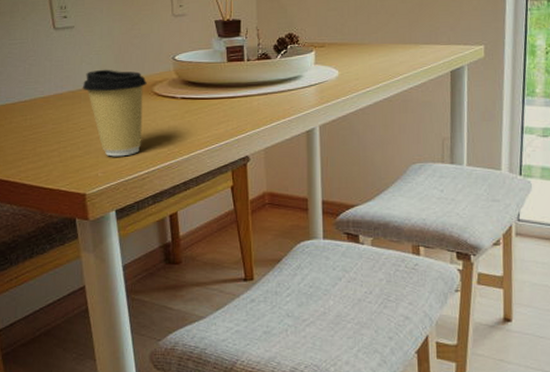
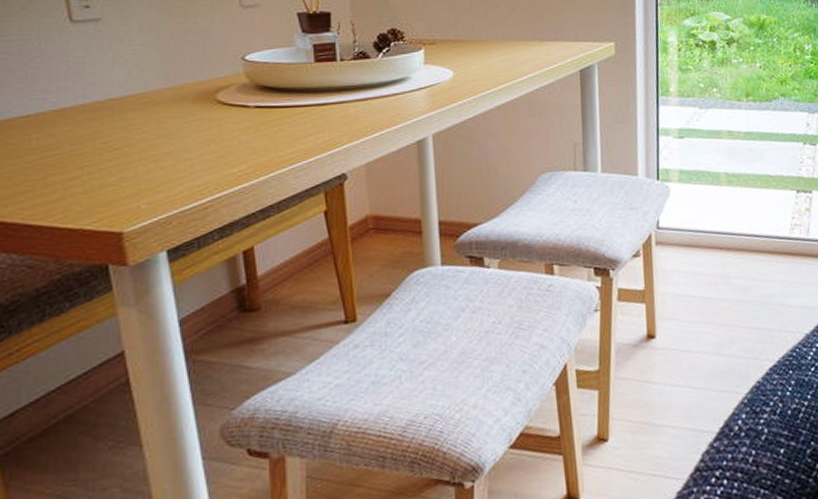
coffee cup: present [82,69,147,157] -> none [114,72,207,183]

